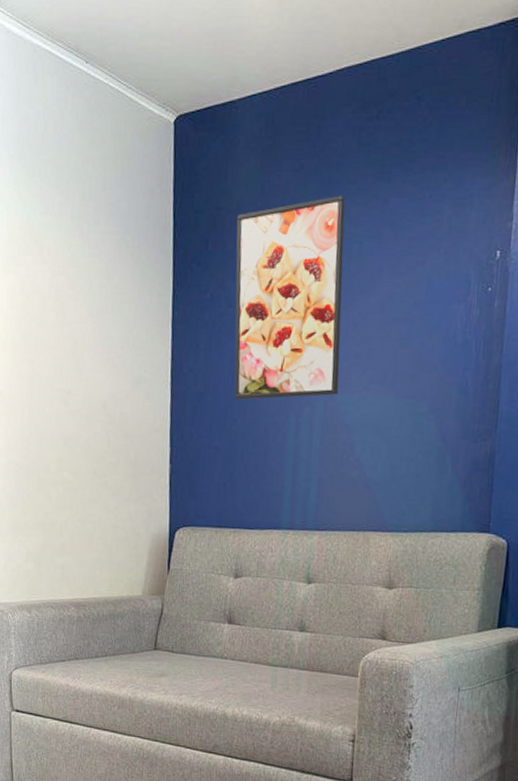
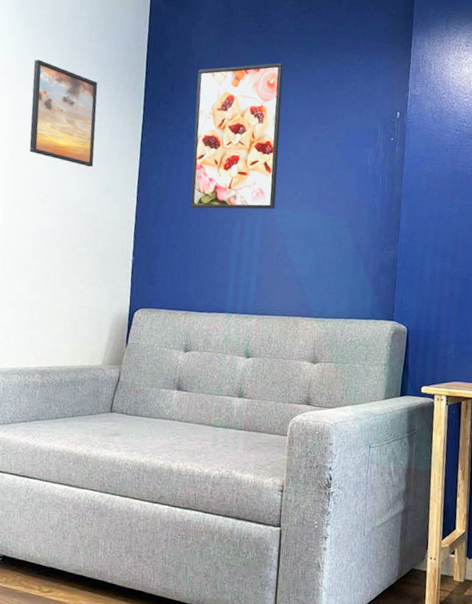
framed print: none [41,220,119,355] -> present [29,59,98,168]

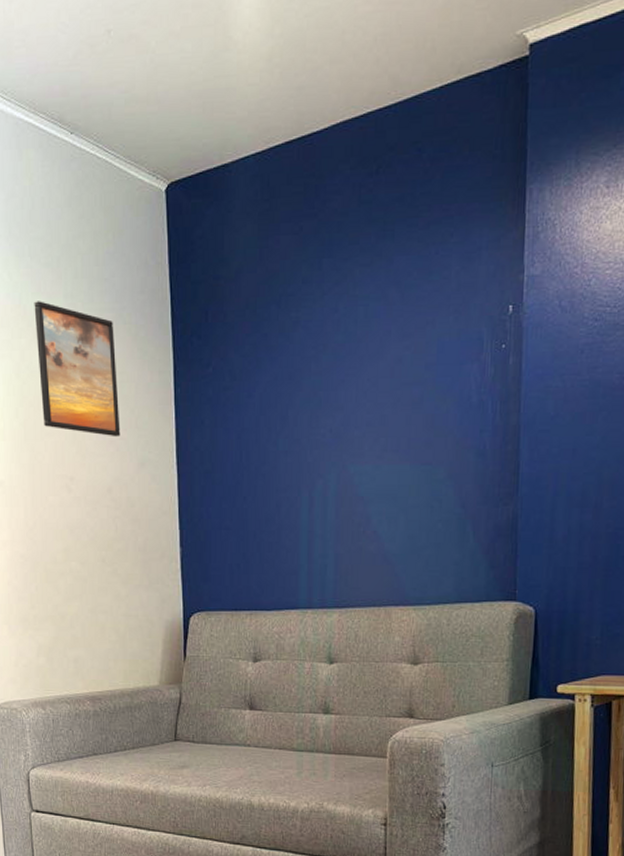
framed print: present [190,62,284,210] -> none [236,256,351,476]

